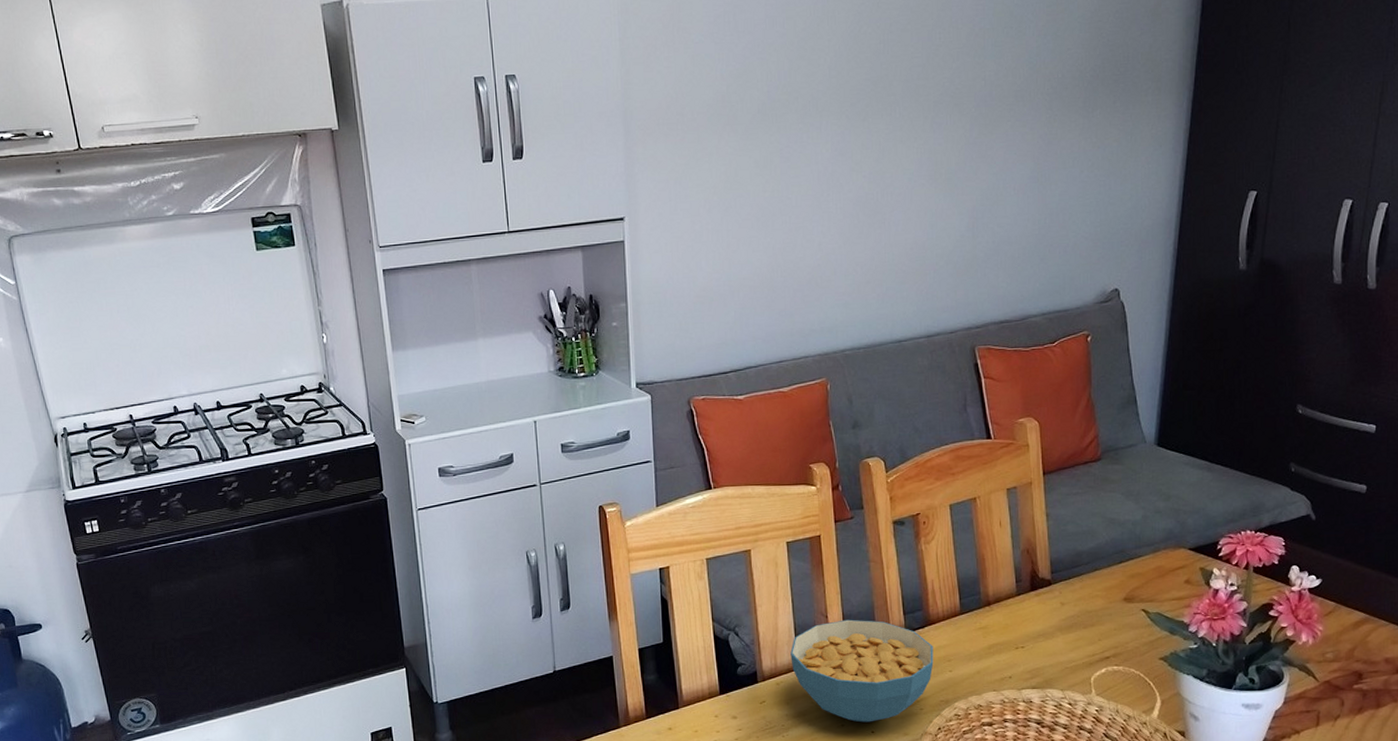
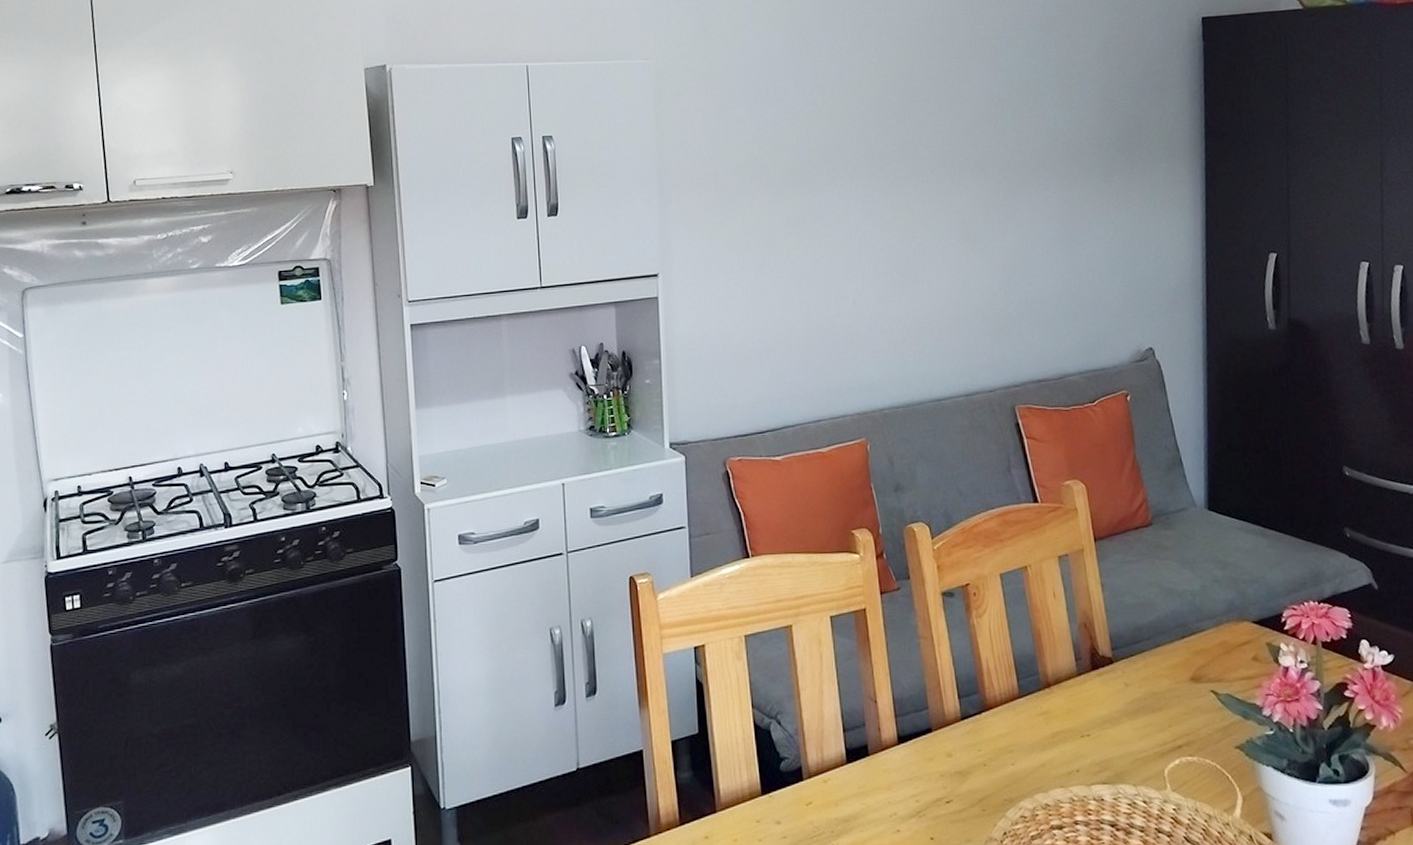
cereal bowl: present [790,619,934,723] -> none [838,704,994,827]

